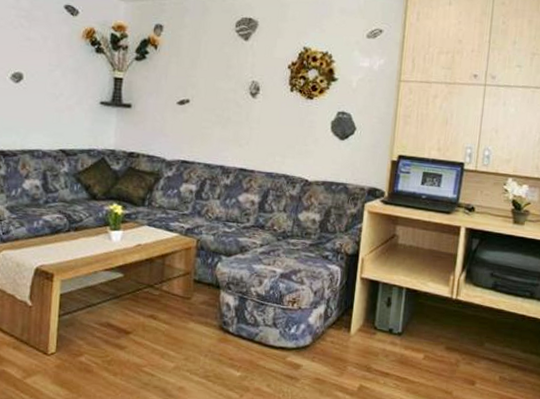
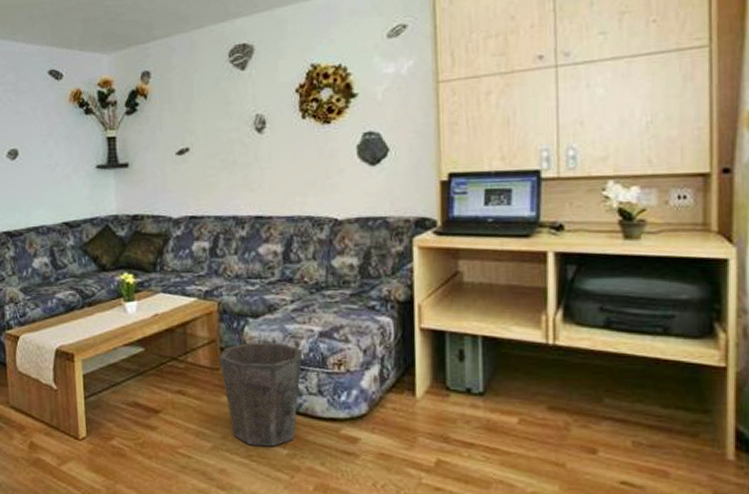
waste bin: none [191,277,265,369] -> present [219,342,303,446]

